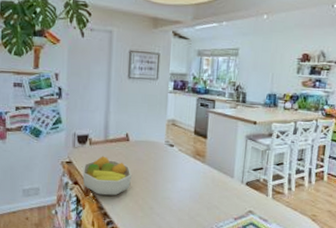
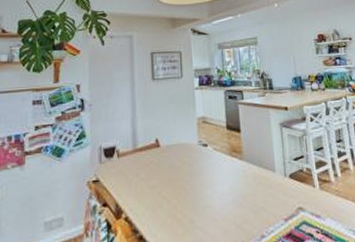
fruit bowl: present [82,156,132,196] -> none [112,168,167,215]

